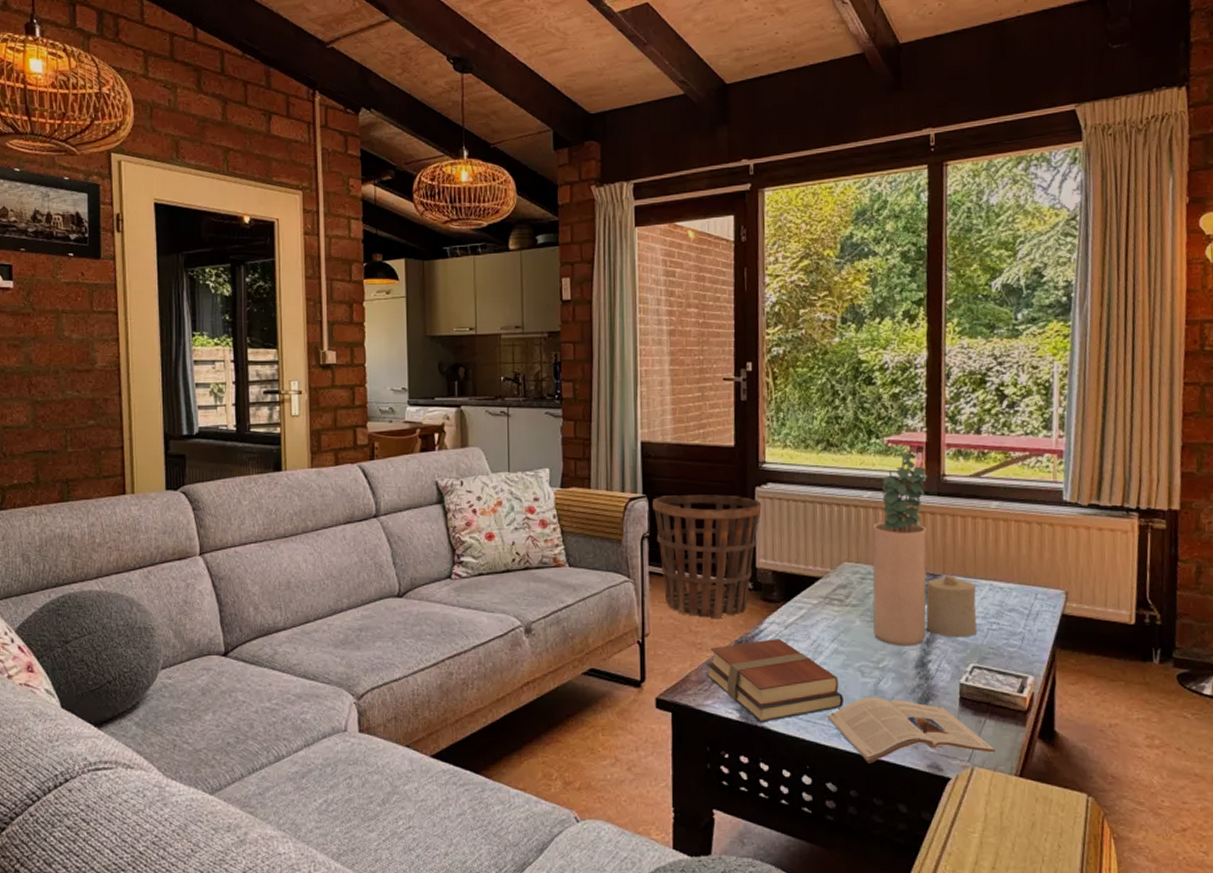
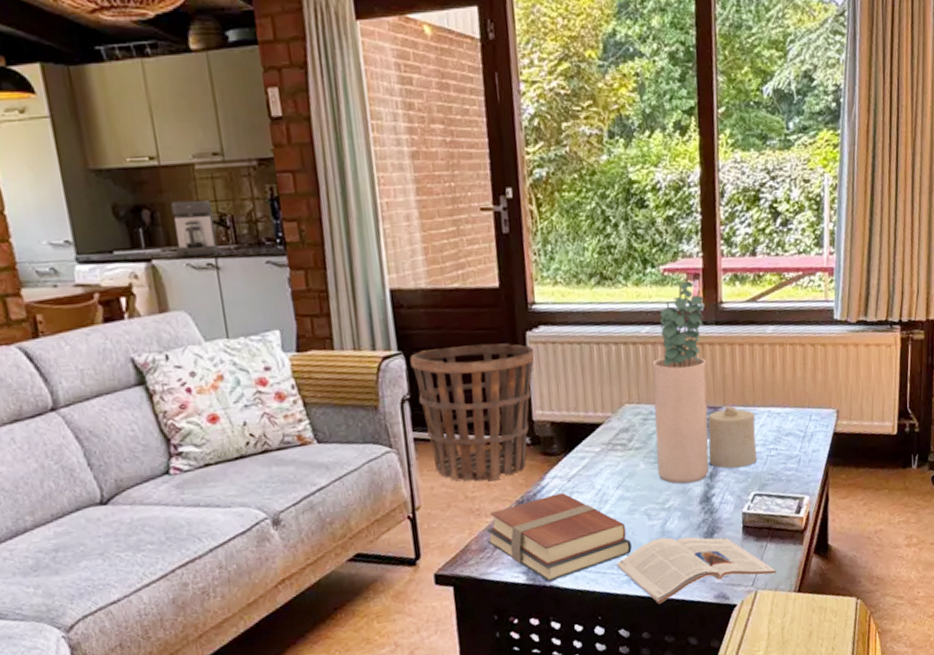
coffee maker: none [479,361,511,406] -> present [170,199,219,258]

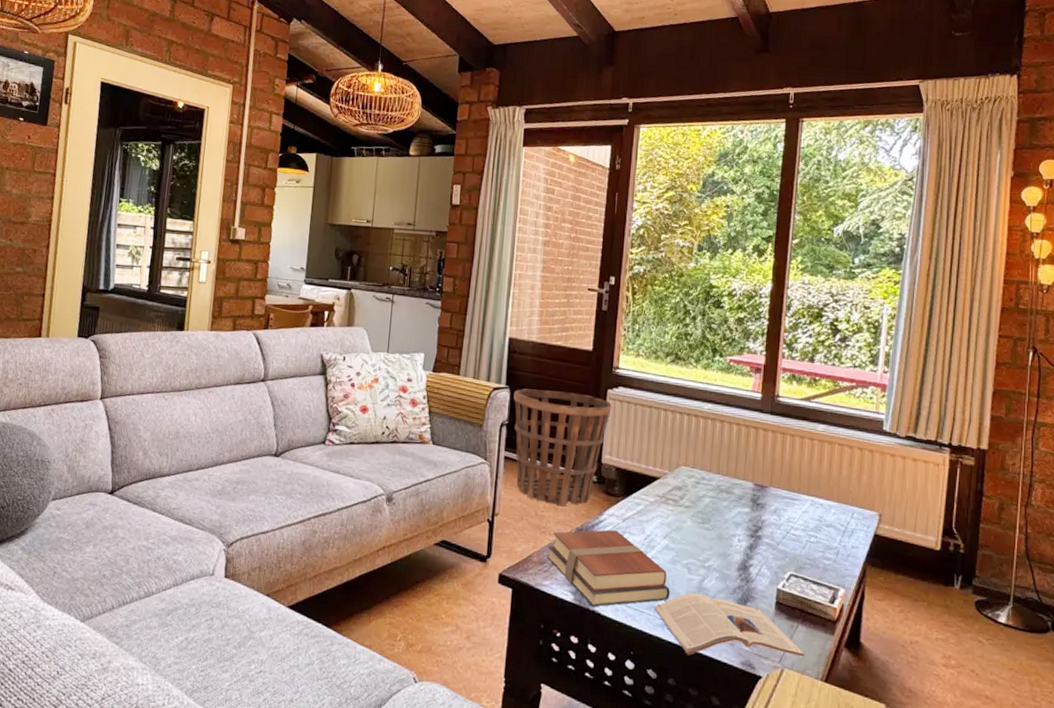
coffee maker: present [170,199,219,258] -> none [368,252,399,293]
vase: present [652,272,709,485] -> none [702,365,763,550]
candle: present [708,405,758,469] -> none [751,485,799,547]

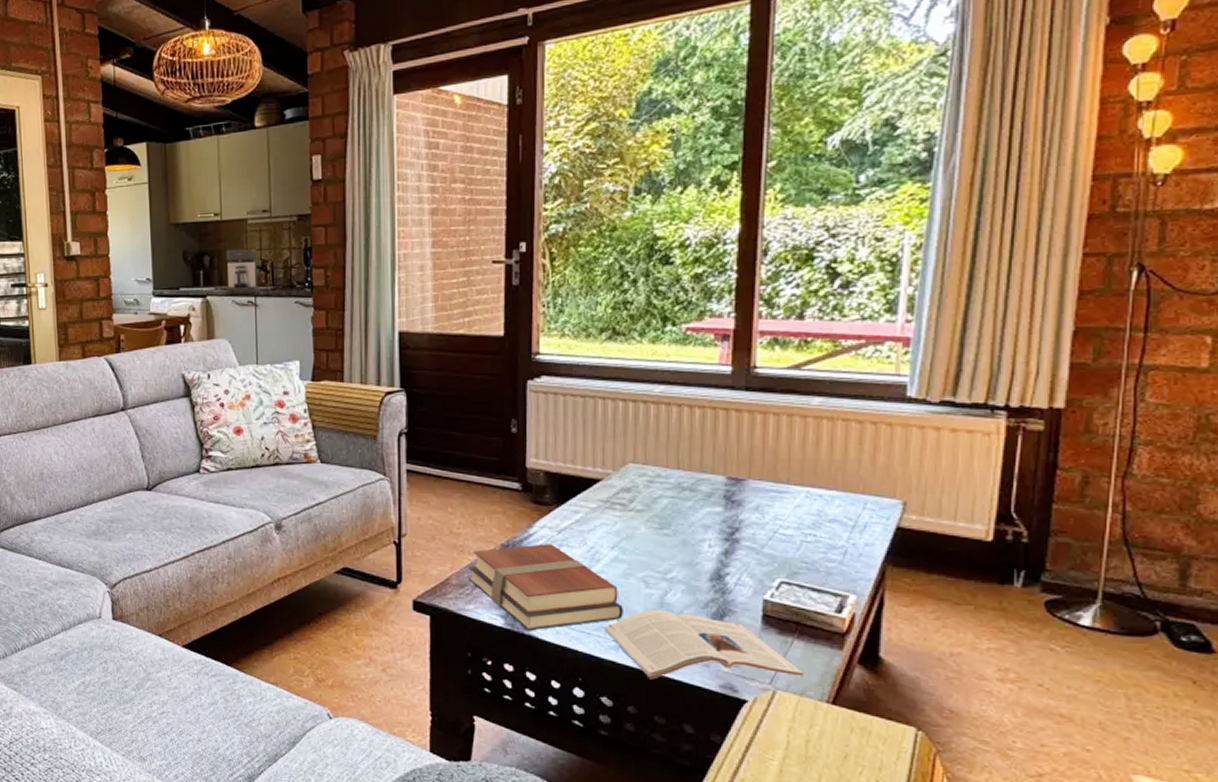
coffee maker: none [368,252,399,293] -> present [226,248,259,296]
basket: present [513,388,612,505] -> none [411,388,534,520]

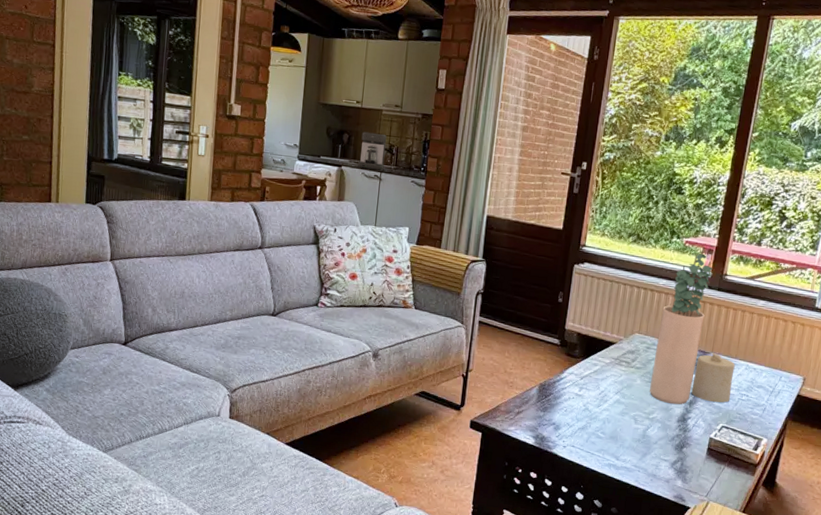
books: present [467,544,623,631] -> none [513,385,618,449]
magazine: present [604,609,804,680] -> none [603,439,728,493]
vase: none [660,332,733,557] -> present [649,247,713,405]
candle: none [725,478,788,550] -> present [691,352,735,403]

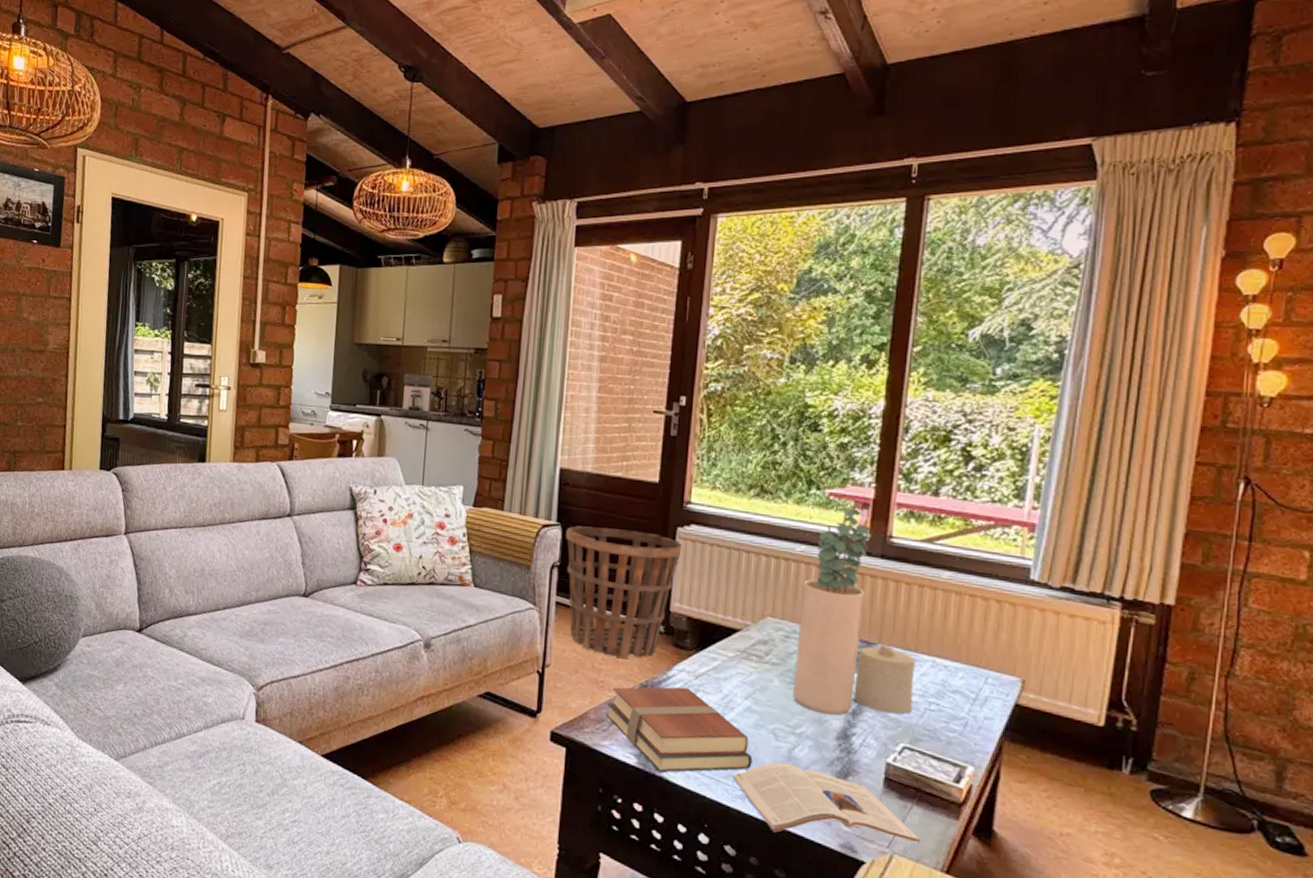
basket: none [488,262,577,364] -> present [566,526,682,658]
books: none [513,385,618,449] -> present [605,687,752,773]
magazine: none [603,439,728,493] -> present [733,762,921,843]

